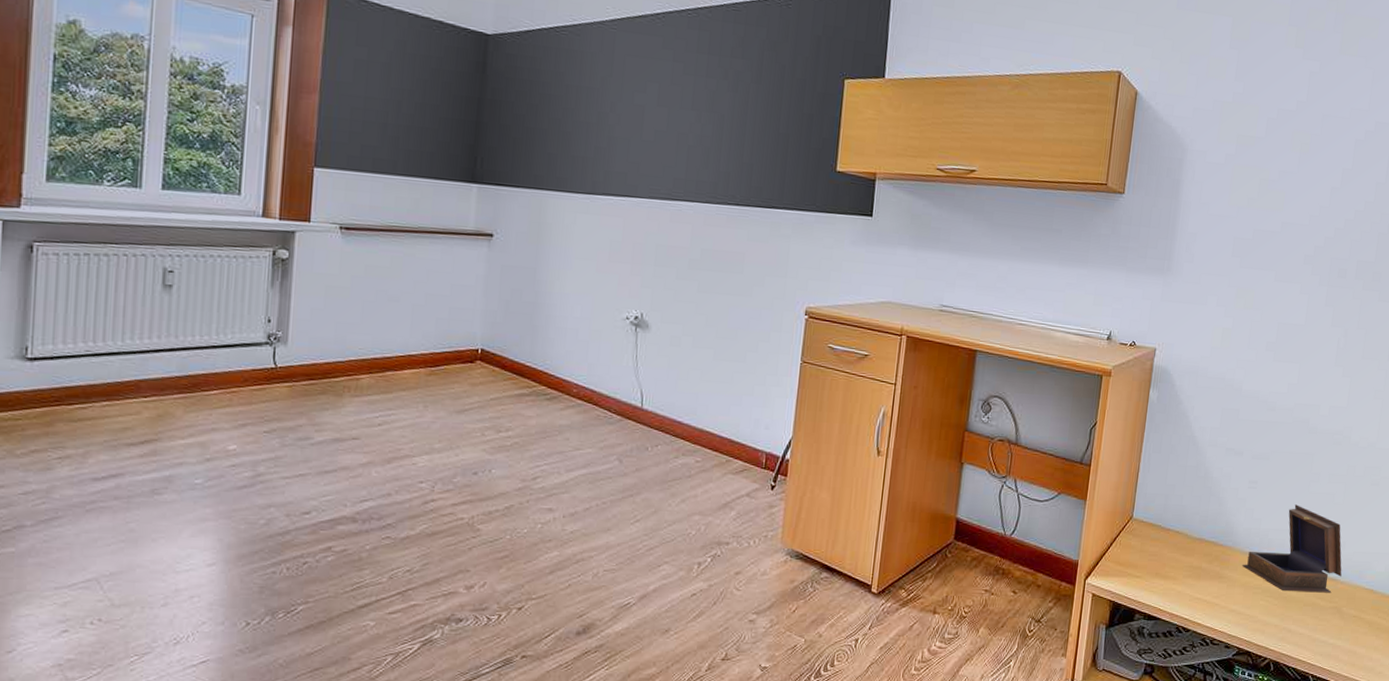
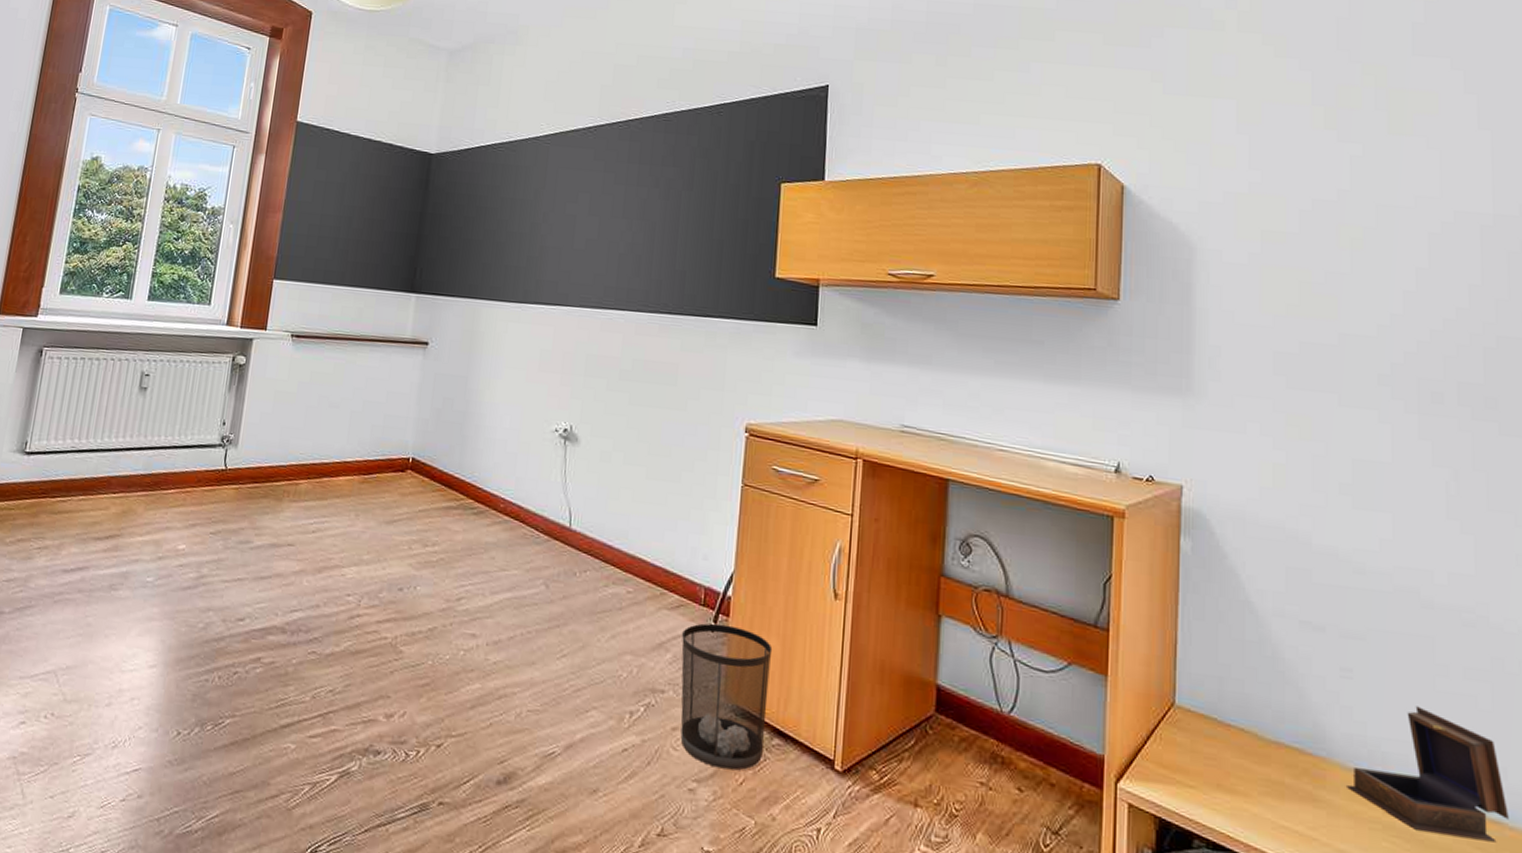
waste bin: none [743,483,824,601] -> present [680,623,773,771]

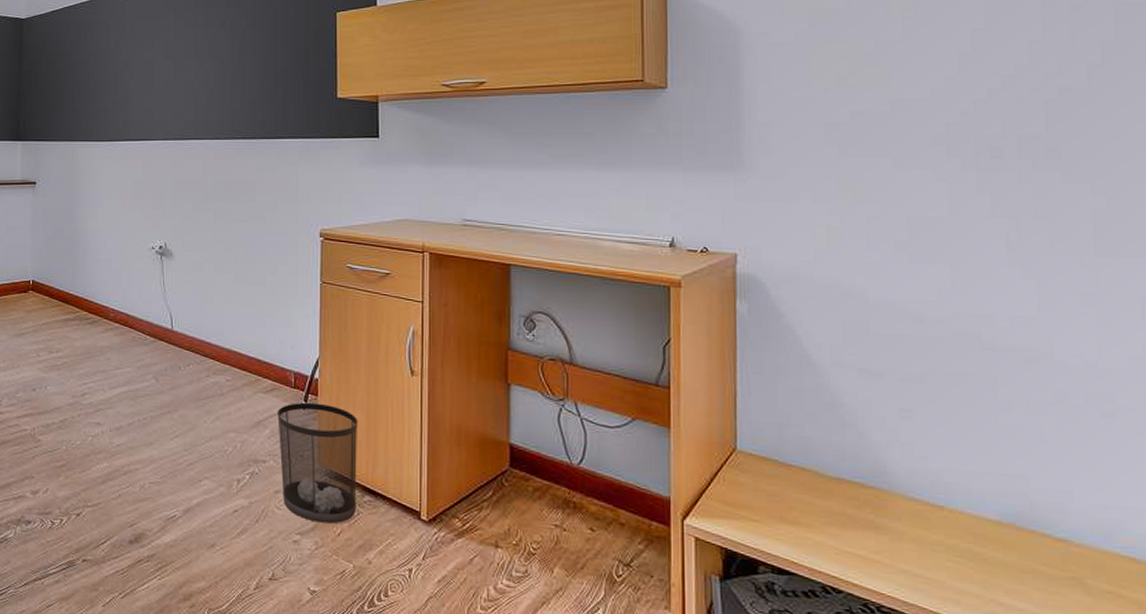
decorative box: present [1345,706,1509,843] -> none [907,439,1075,558]

